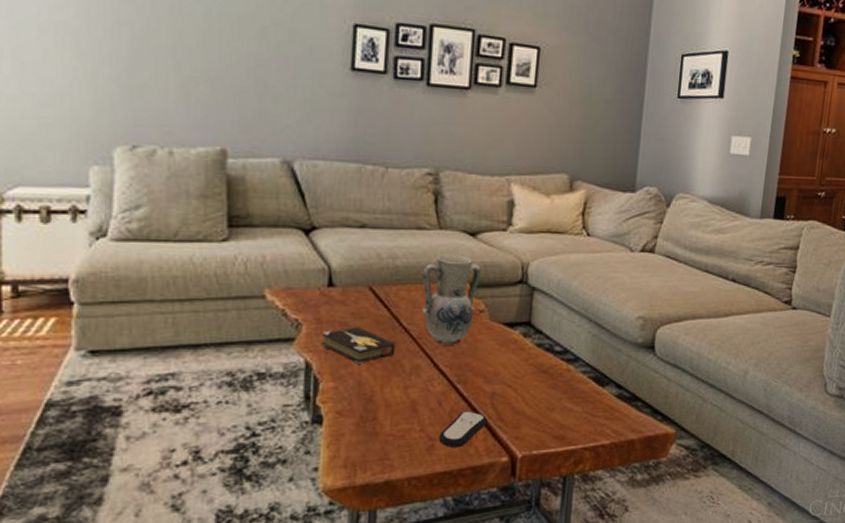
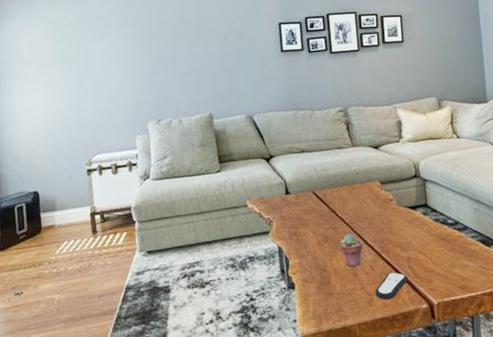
hardback book: present [321,327,396,364] -> none [286,219,336,245]
potted succulent: none [398,353,432,400] -> present [340,234,363,267]
vase: present [421,253,481,345] -> none [347,162,386,227]

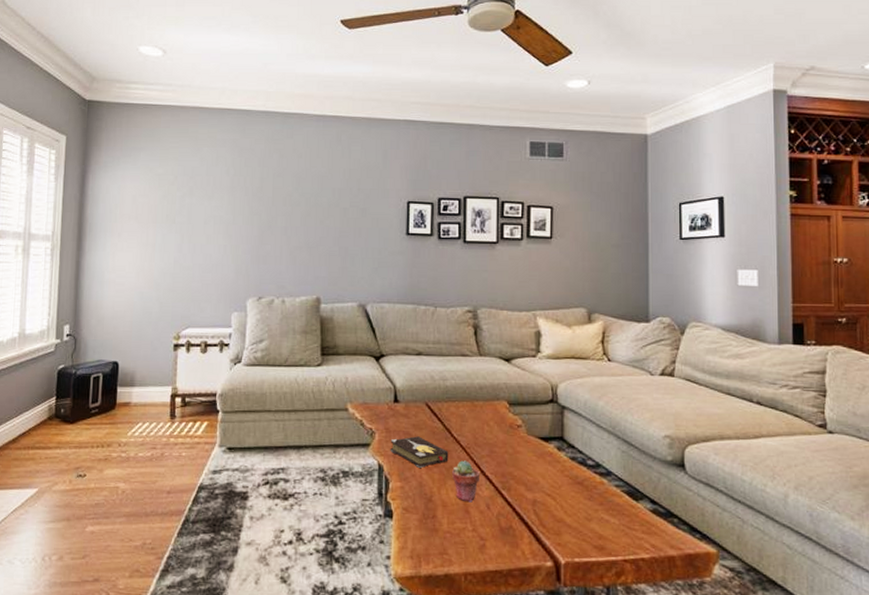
hardback book: none [286,219,336,245] -> present [390,436,449,468]
remote control: present [375,272,408,300] -> none [489,515,531,549]

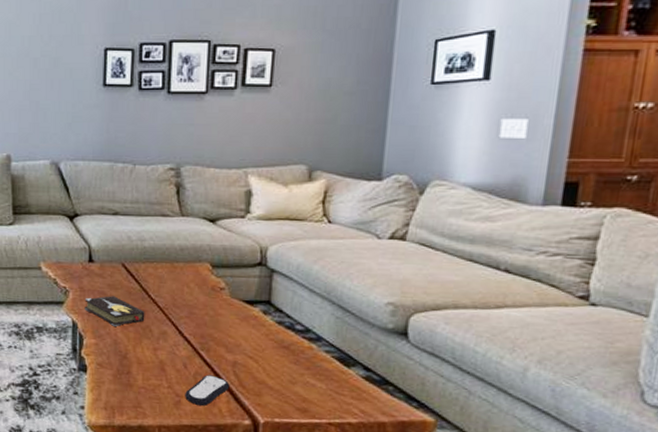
potted succulent: present [452,460,479,503] -> none [148,320,177,361]
remote control: none [489,515,531,549] -> present [185,375,230,407]

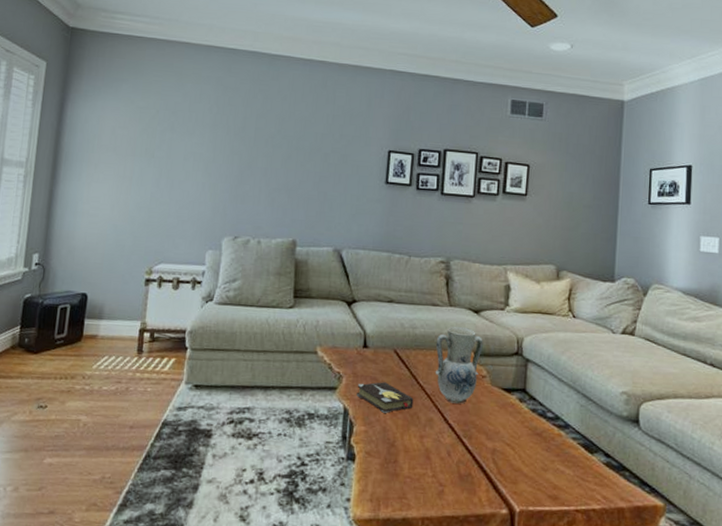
vase: none [167,237,221,317] -> present [435,326,483,404]
remote control: present [185,375,230,407] -> none [448,463,489,496]

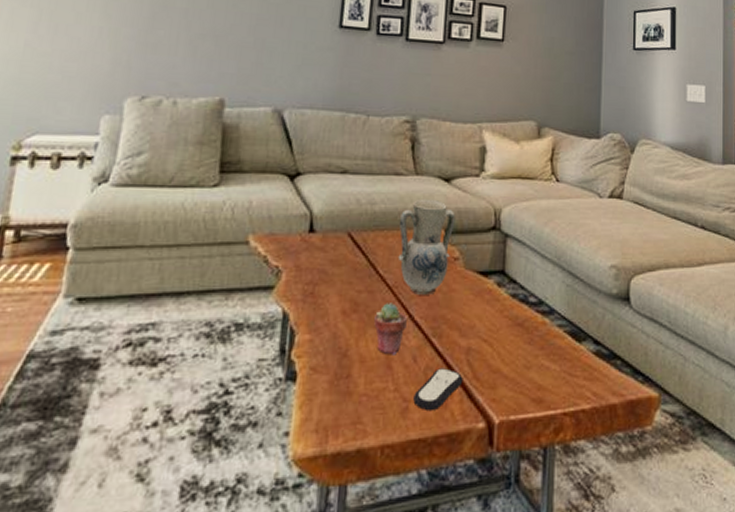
hardback book: present [356,382,414,413] -> none [299,275,372,314]
potted succulent: none [416,407,443,449] -> present [374,303,407,355]
remote control: none [448,463,489,496] -> present [413,368,463,412]

